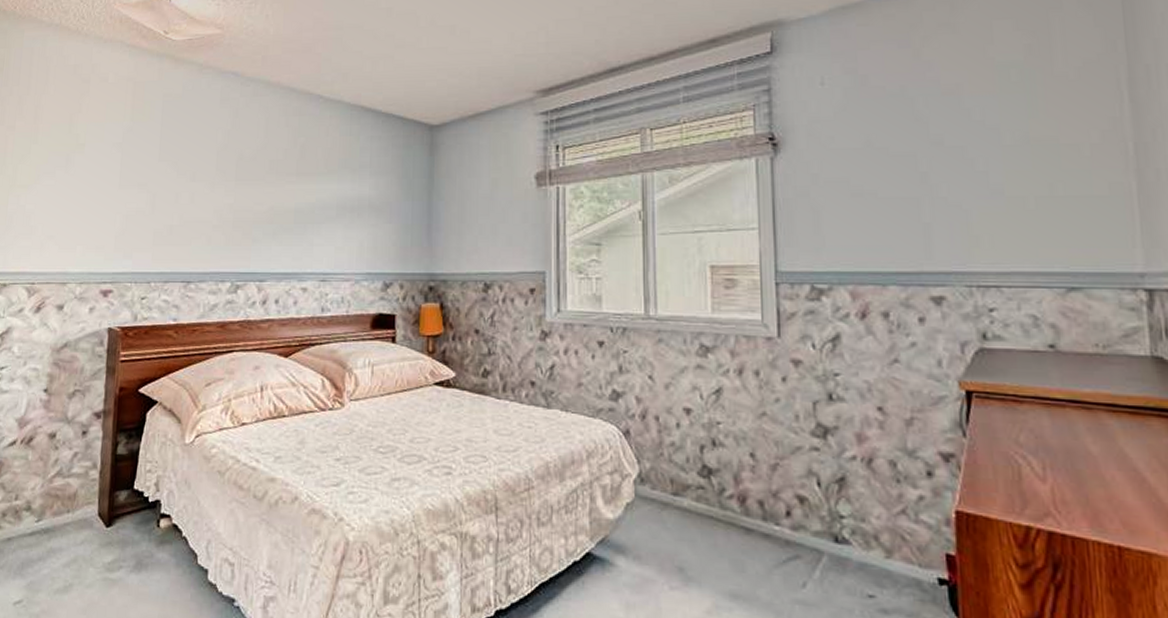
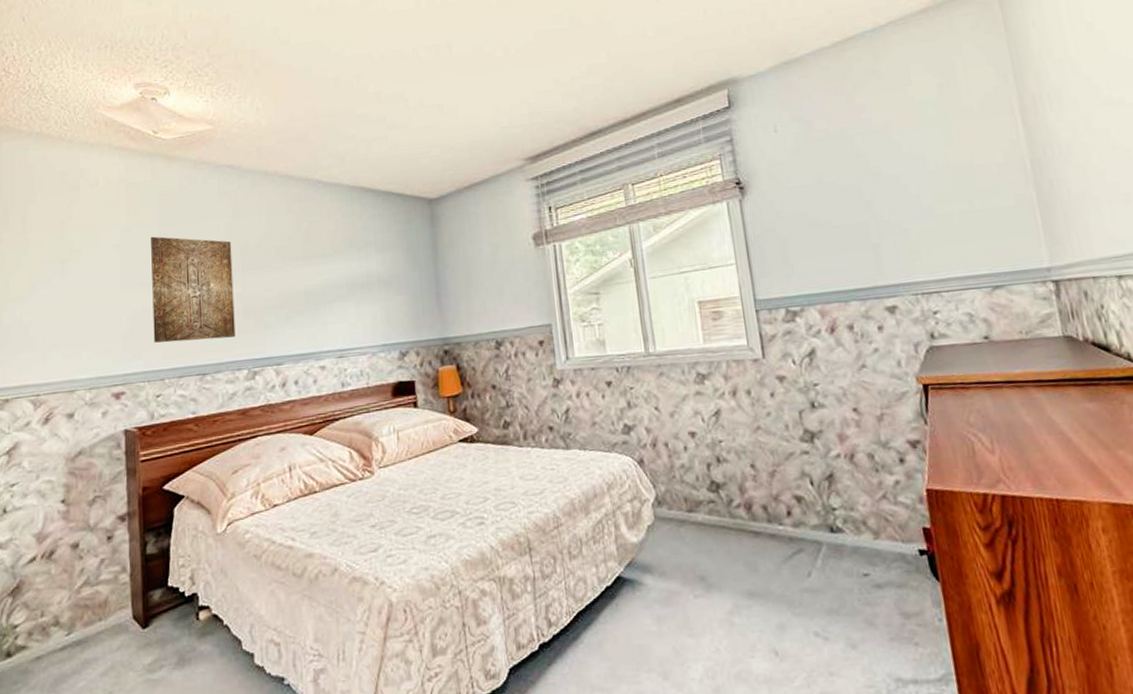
wall art: none [144,137,228,248] -> present [151,236,236,343]

